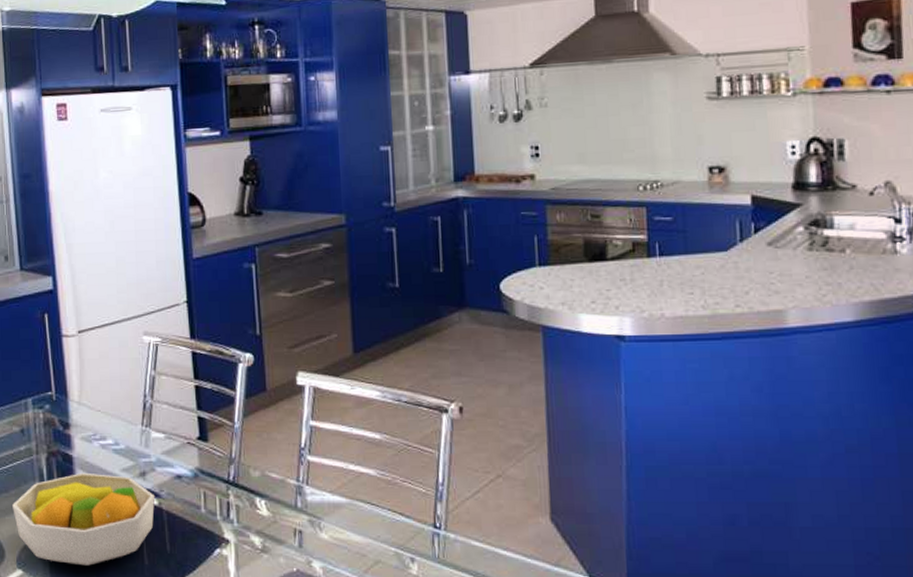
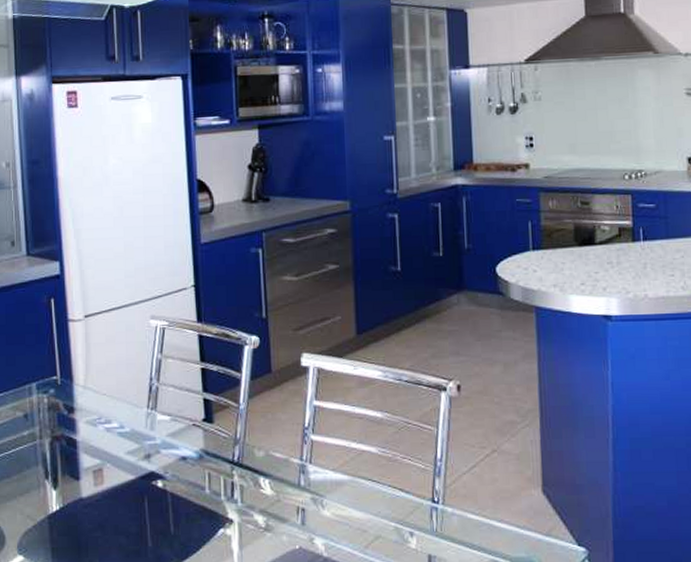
fruit bowl: present [12,472,155,566] -> none [14,456,160,550]

